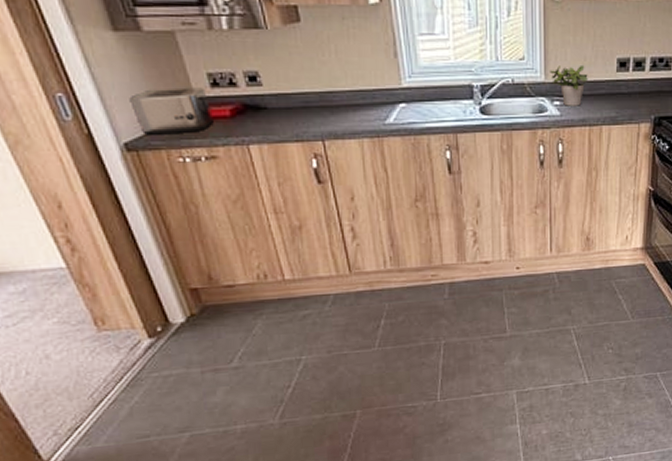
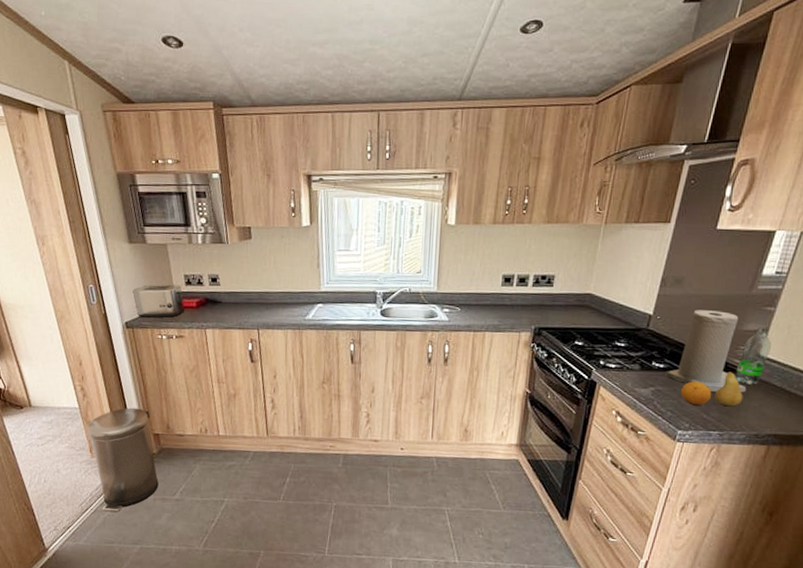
pedal bin: none [84,258,206,400] -> present [87,407,159,512]
potted plant: present [550,66,588,106] -> none [442,279,475,314]

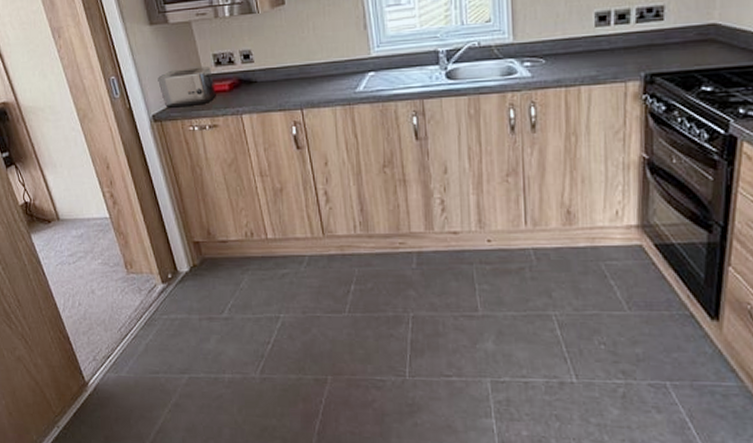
pedal bin: present [87,407,159,512] -> none [120,213,204,337]

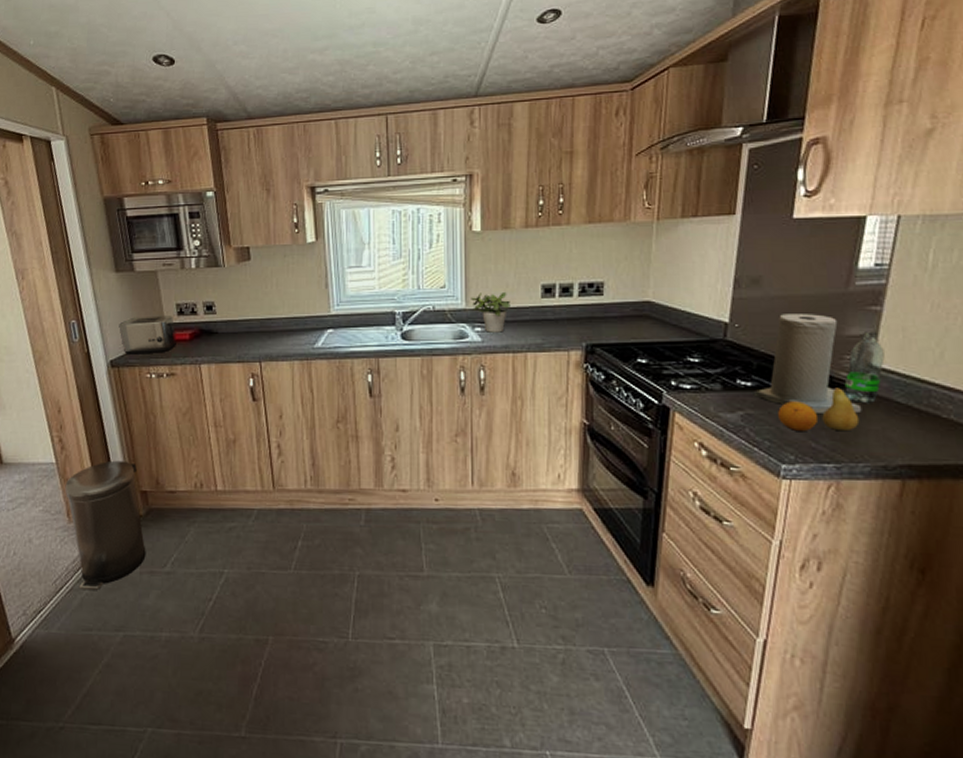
pedal bin: none [120,213,204,337] -> present [64,460,146,591]
potted plant: none [519,23,562,67] -> present [471,293,511,333]

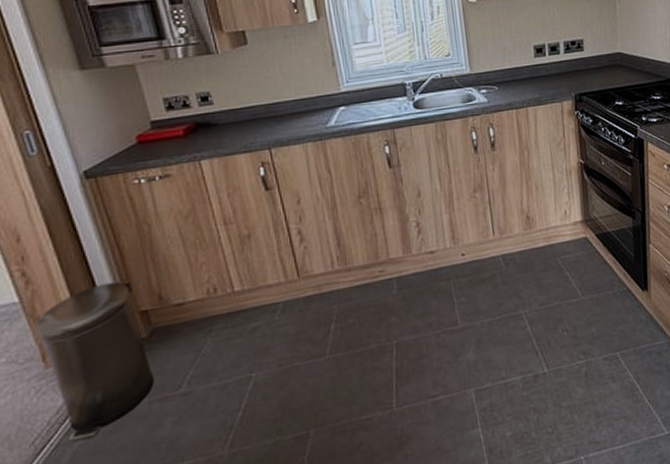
toaster: present [120,316,177,356] -> none [93,112,168,163]
potted plant: present [471,293,511,333] -> none [474,55,510,93]

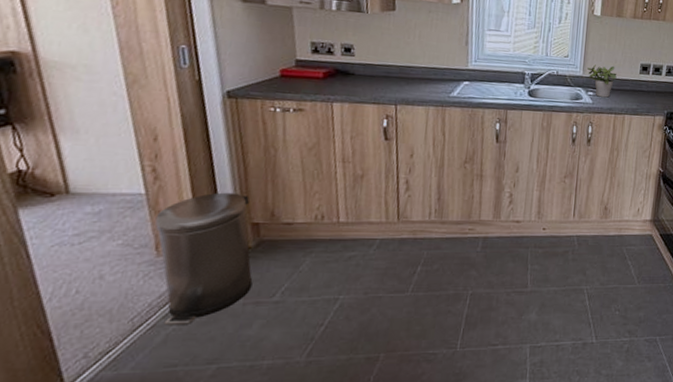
potted plant: none [474,55,510,93] -> present [587,65,617,98]

